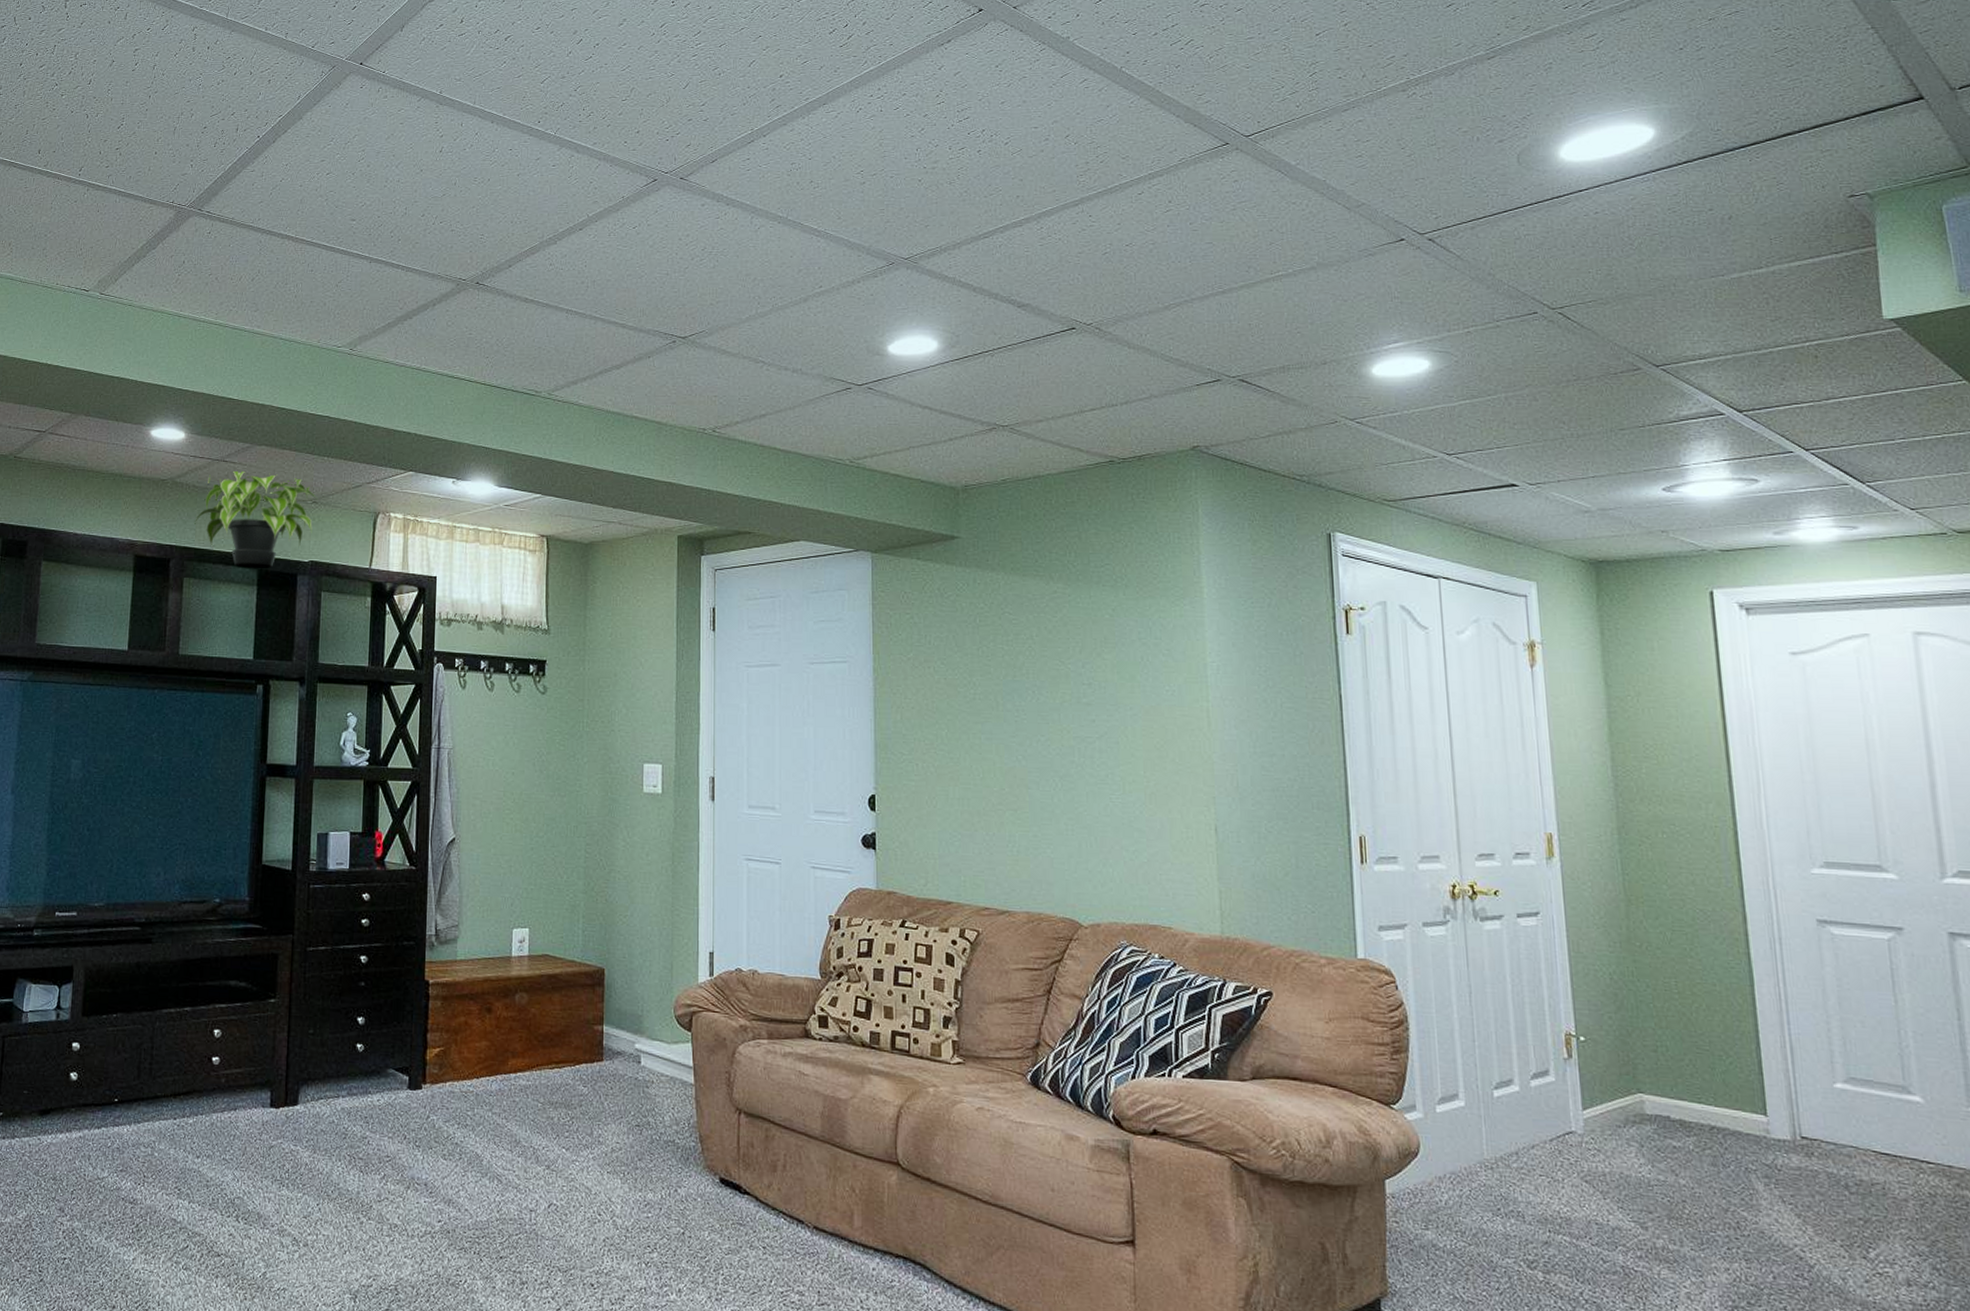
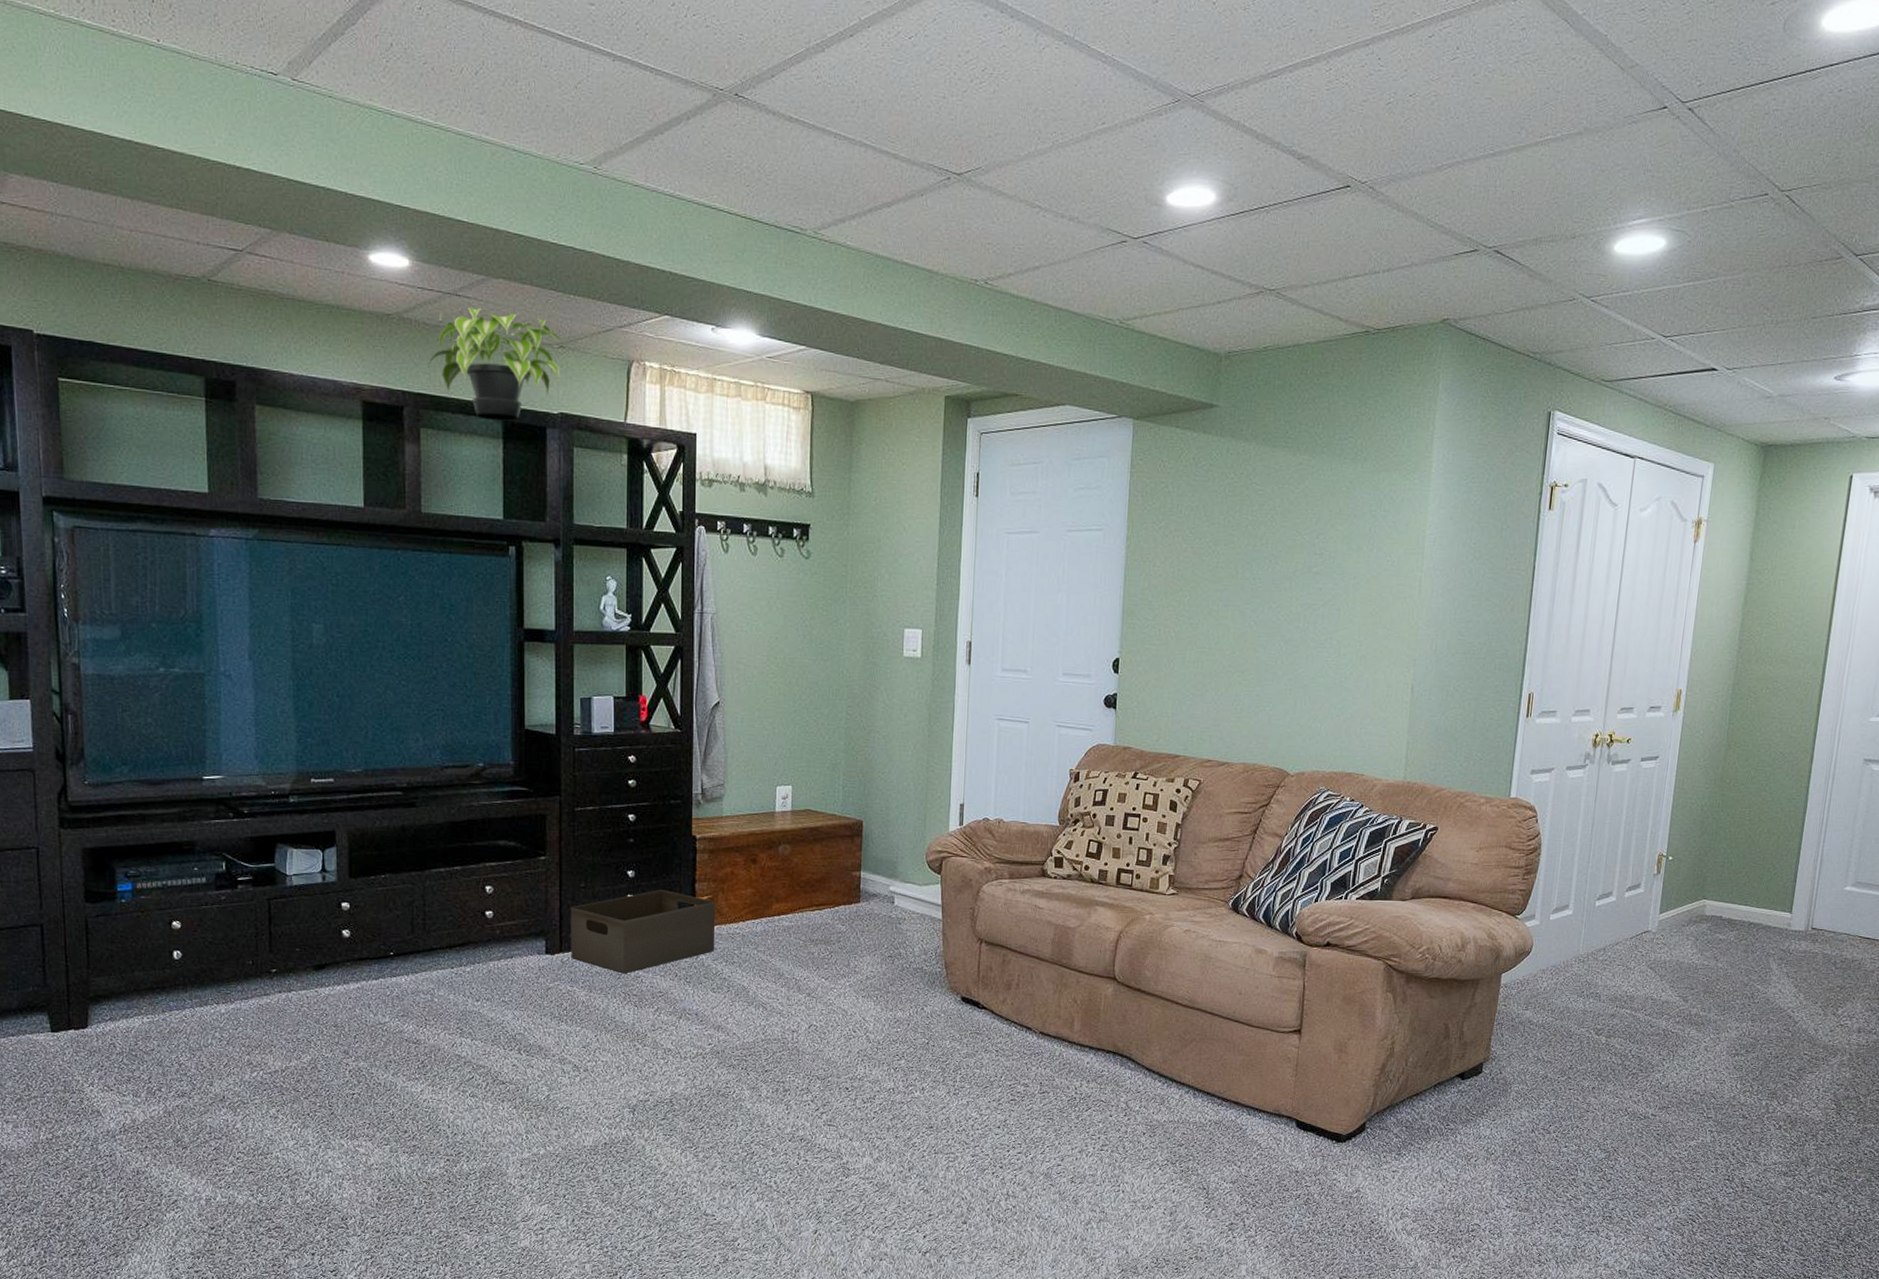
storage basket: none [296,1039,448,1134] -> present [571,890,716,974]

